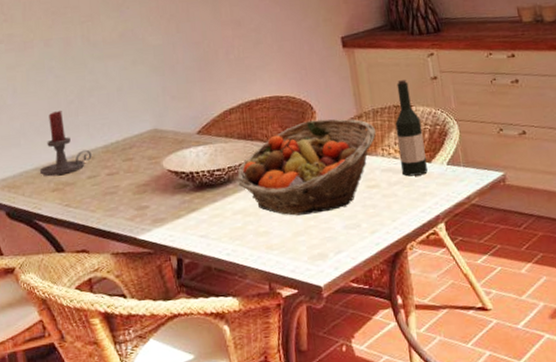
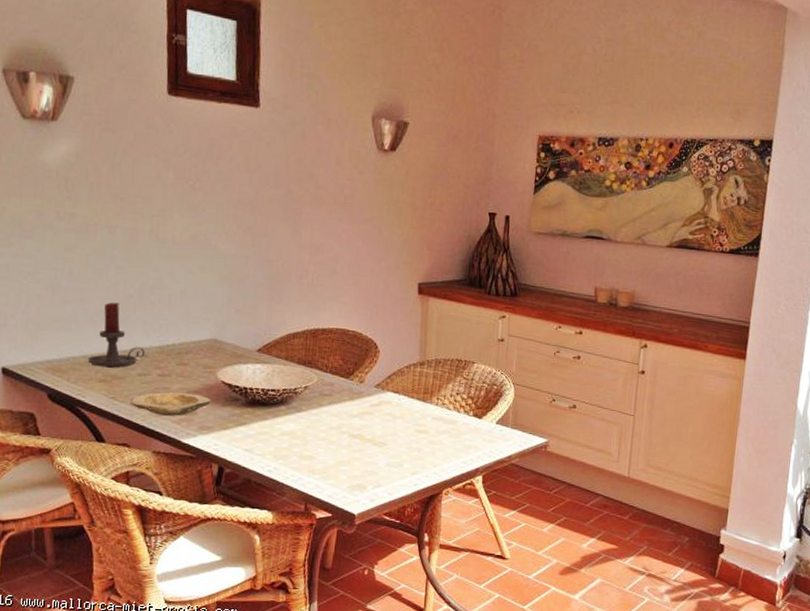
plate: none [83,187,161,215] -> present [130,392,211,416]
fruit basket: present [236,118,376,216] -> none [289,358,435,448]
wine bottle: present [395,80,428,177] -> none [452,336,480,429]

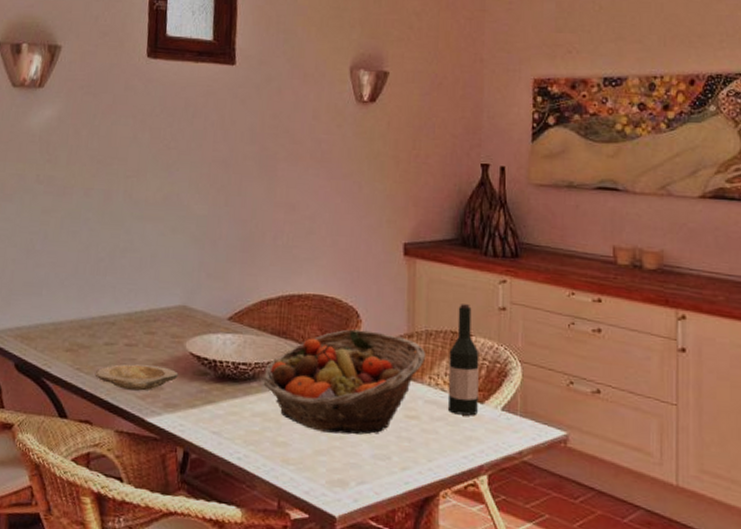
candle holder: present [88,302,145,368] -> none [56,266,113,336]
fruit basket: none [289,358,435,448] -> present [262,329,426,435]
wine bottle: none [452,336,480,429] -> present [447,304,479,416]

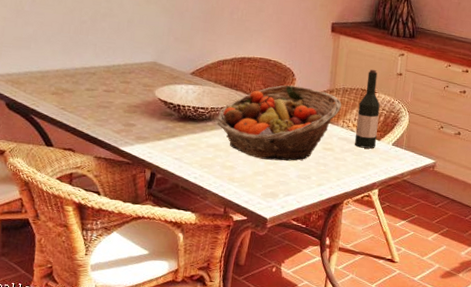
plate: present [94,363,179,391] -> none [77,105,149,127]

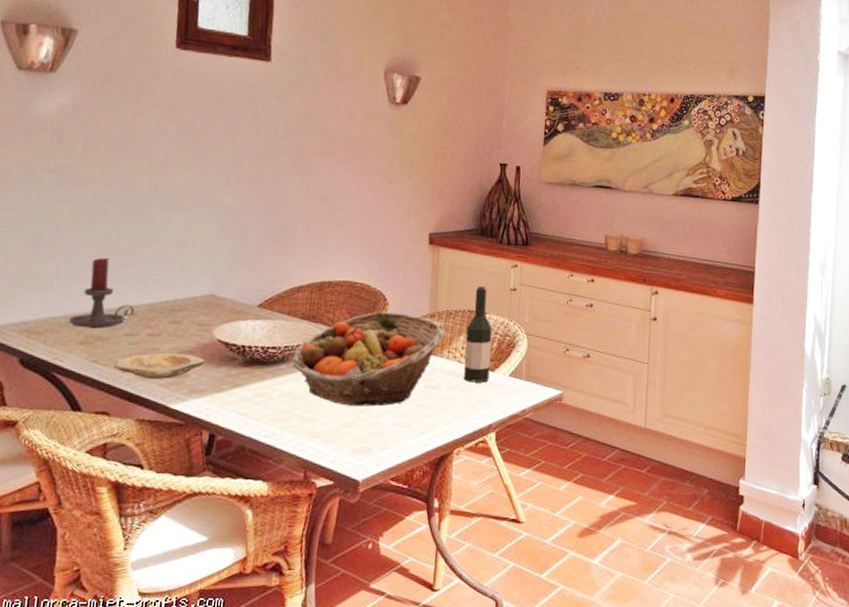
candle holder: none [43,26,94,83] -> present [69,257,135,328]
plate: none [77,105,149,127] -> present [113,353,205,379]

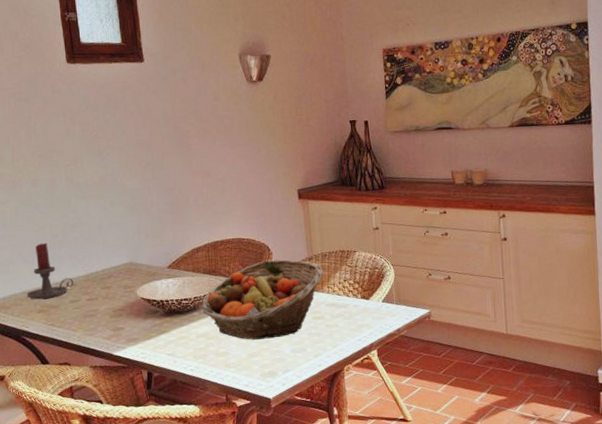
plate: present [113,353,205,379] -> none [66,312,135,334]
wine bottle: present [463,286,492,383] -> none [340,229,365,311]

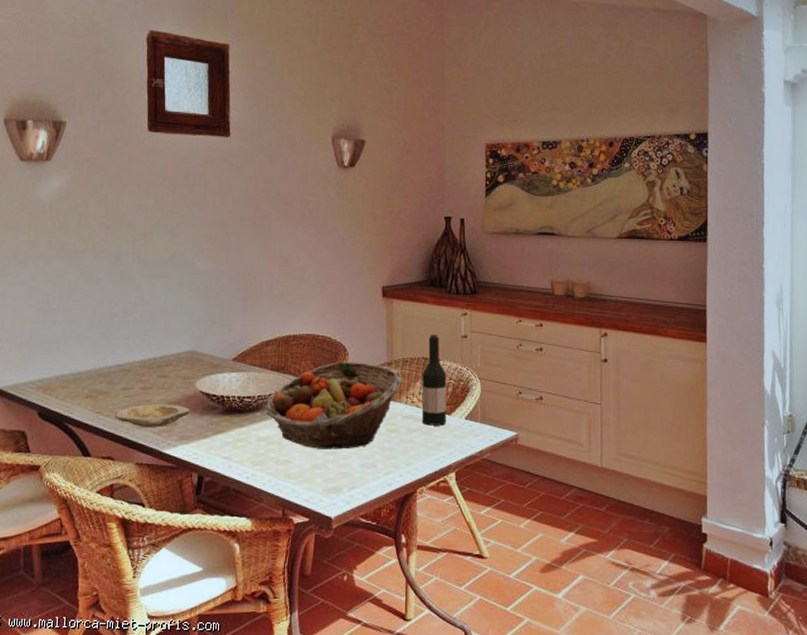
candle holder: present [26,242,74,300] -> none [75,321,128,384]
plate: none [66,312,135,334] -> present [114,404,191,427]
wine bottle: none [340,229,365,311] -> present [421,335,447,426]

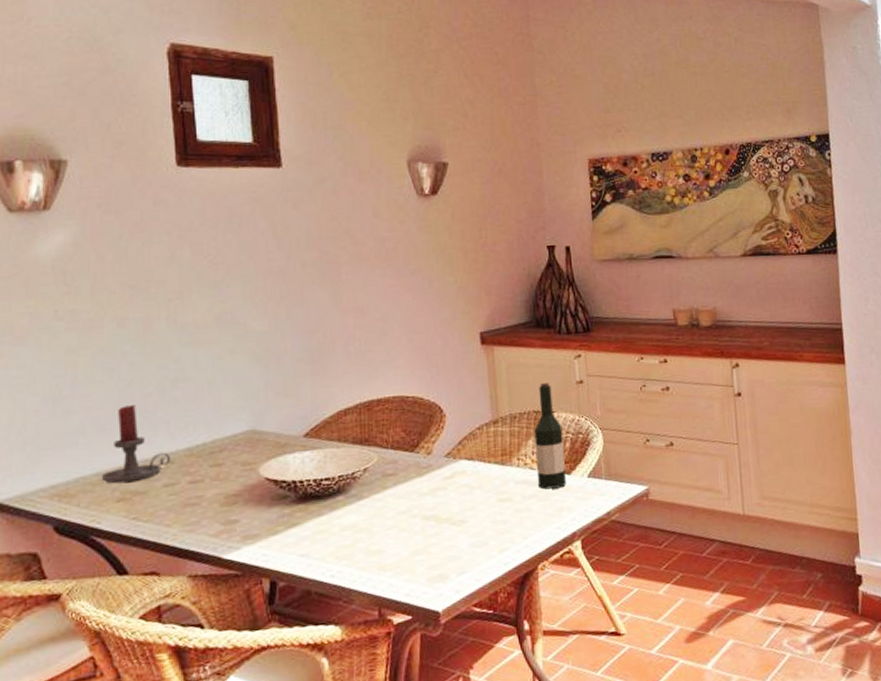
candle holder: none [75,321,128,384] -> present [101,404,171,484]
plate: present [114,404,191,427] -> none [156,498,255,531]
fruit basket: present [265,362,403,449] -> none [348,423,513,532]

